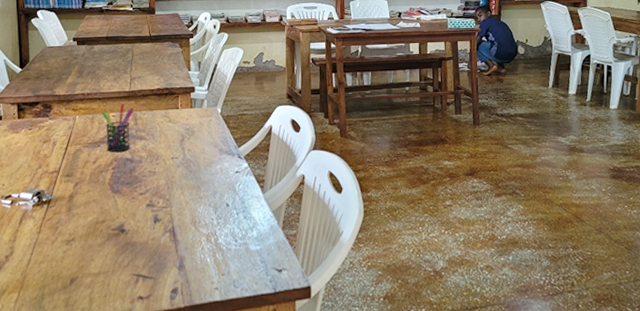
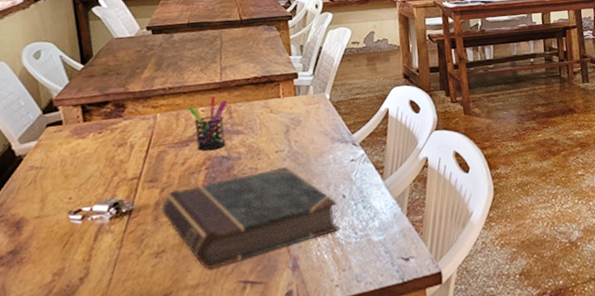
book: none [73,173,222,261] -> present [160,167,339,270]

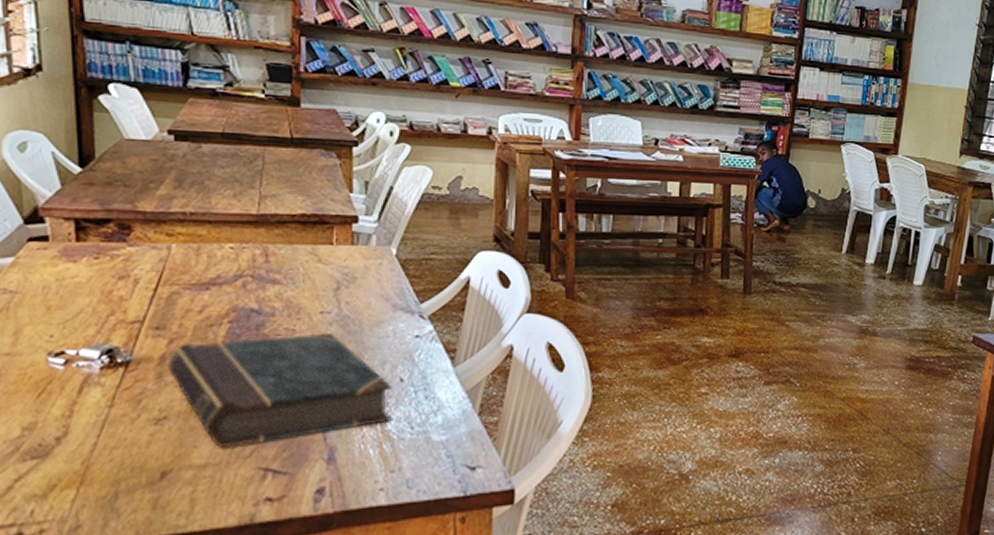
pen holder: present [188,95,227,151] -> none [213,230,264,300]

